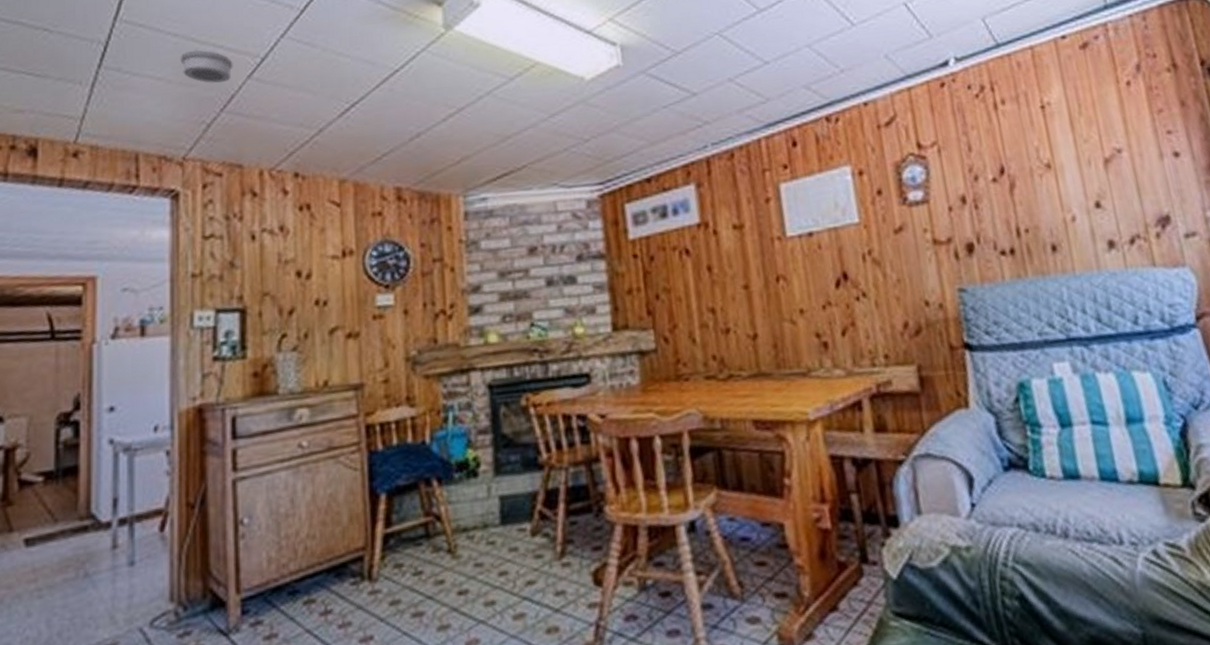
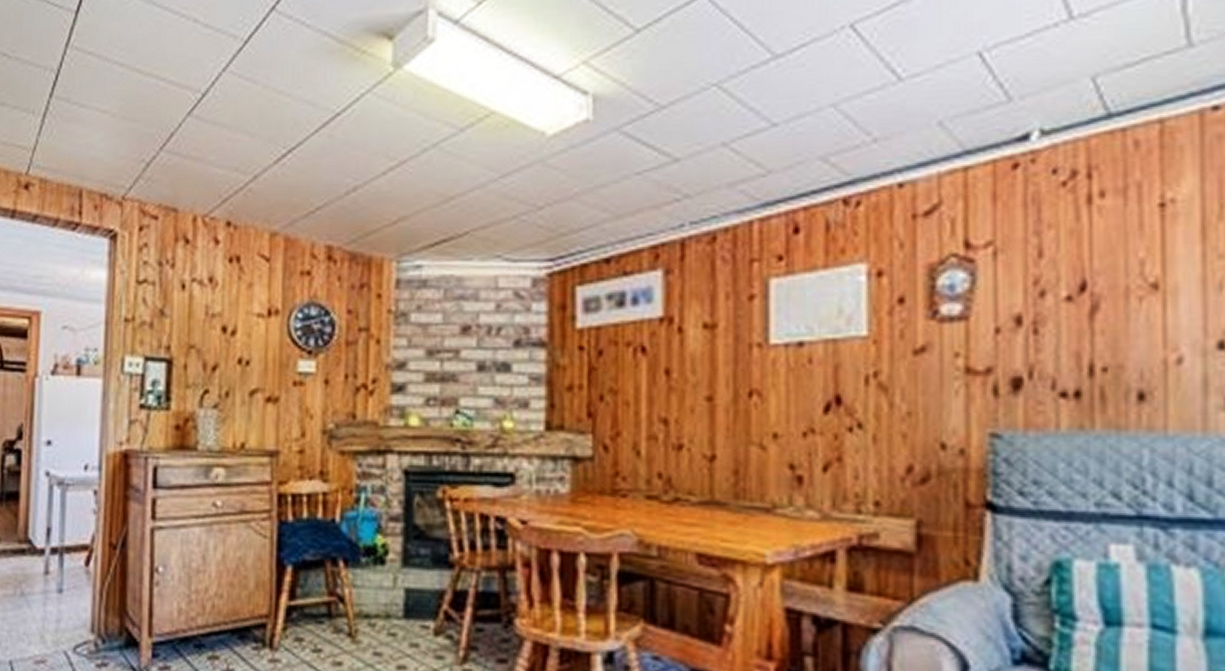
smoke detector: present [180,50,233,83] -> none [125,82,175,119]

